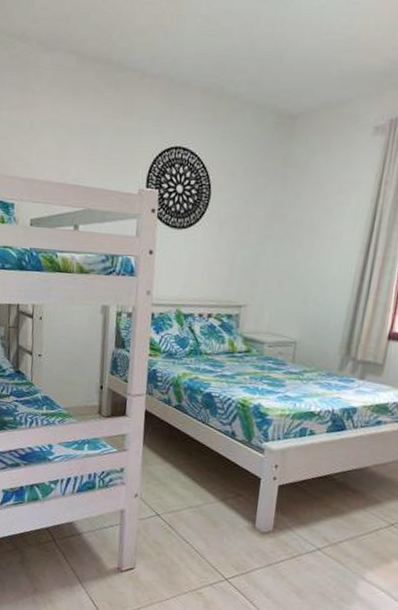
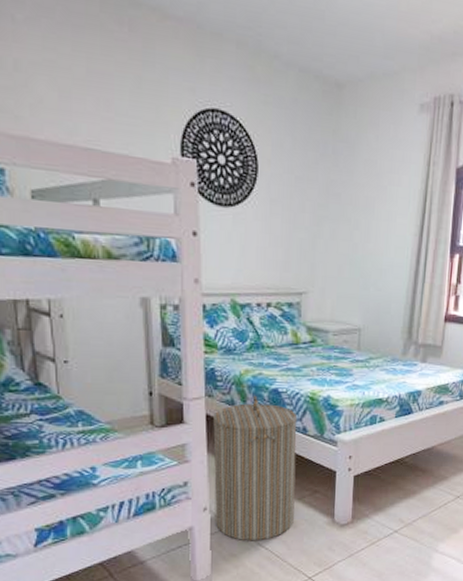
laundry hamper: none [144,397,228,534] -> present [213,395,298,541]

